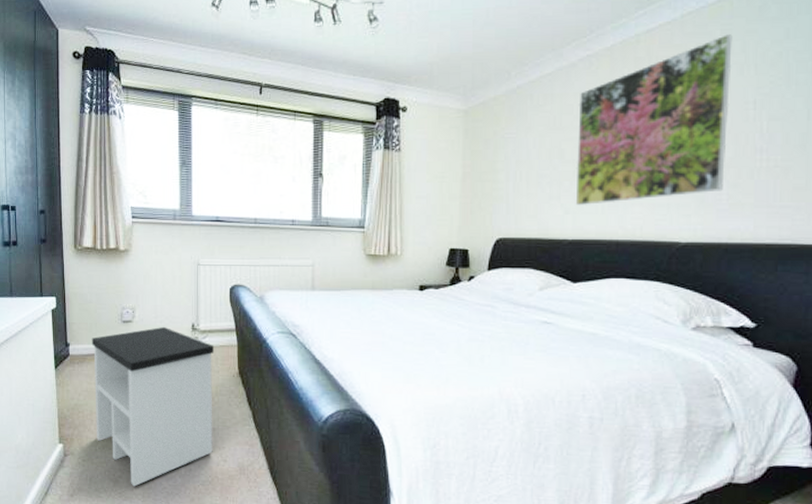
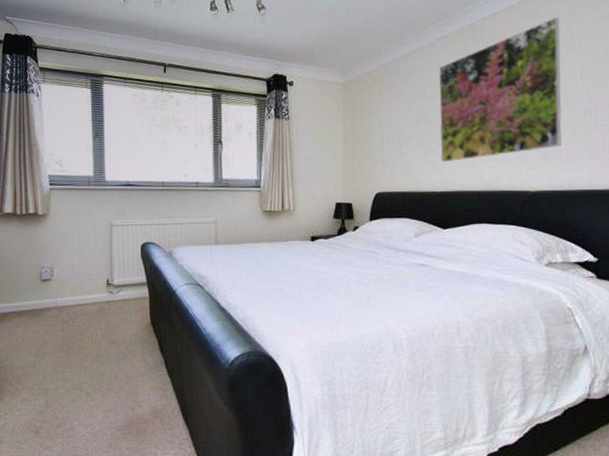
side table: present [91,326,215,487] -> none [12,283,128,436]

